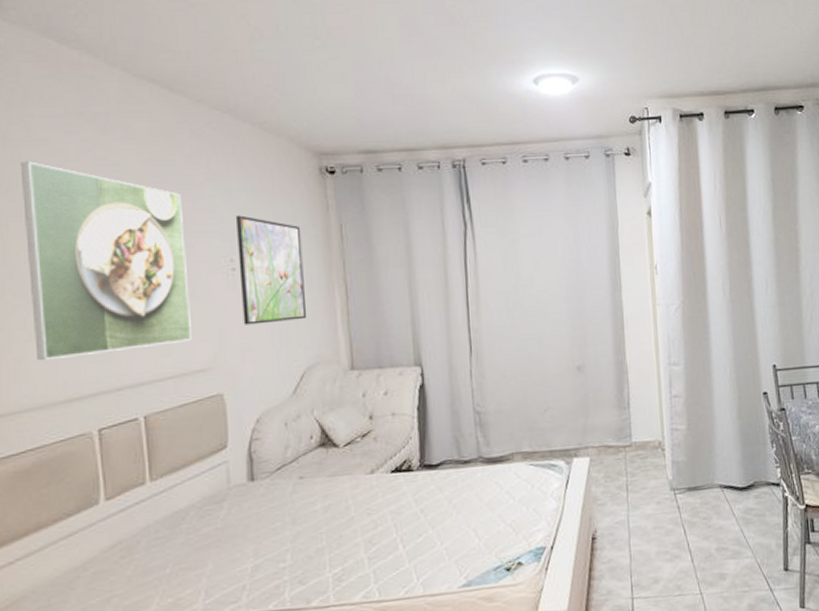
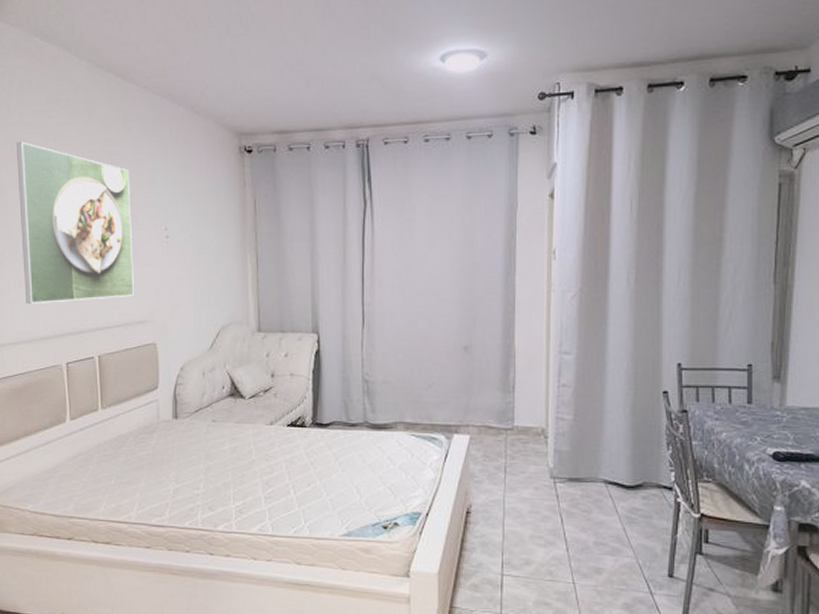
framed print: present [236,215,307,325] -> none [171,189,224,286]

